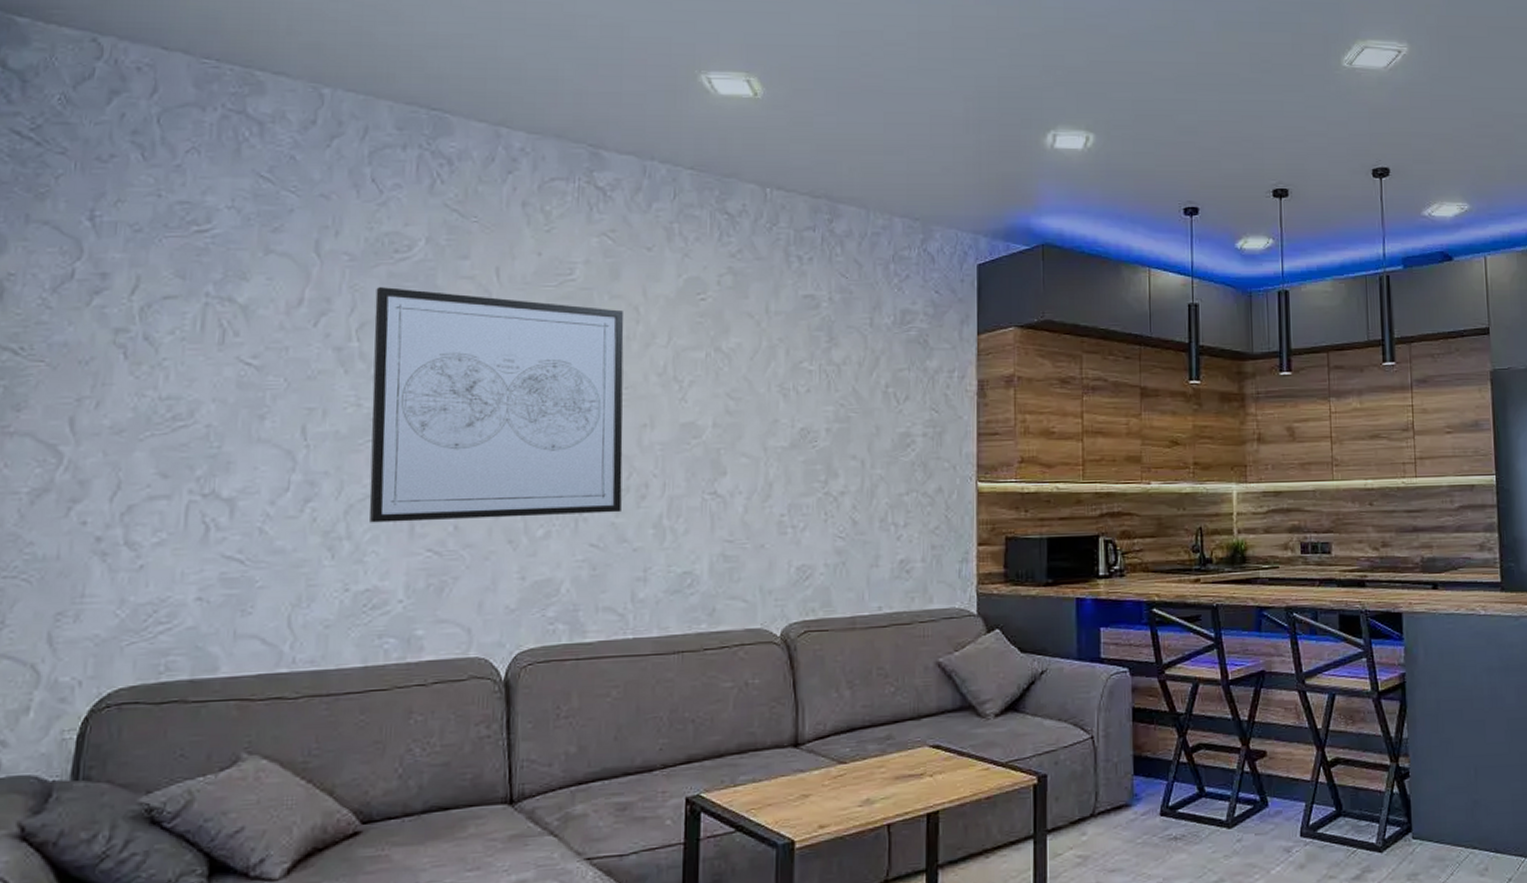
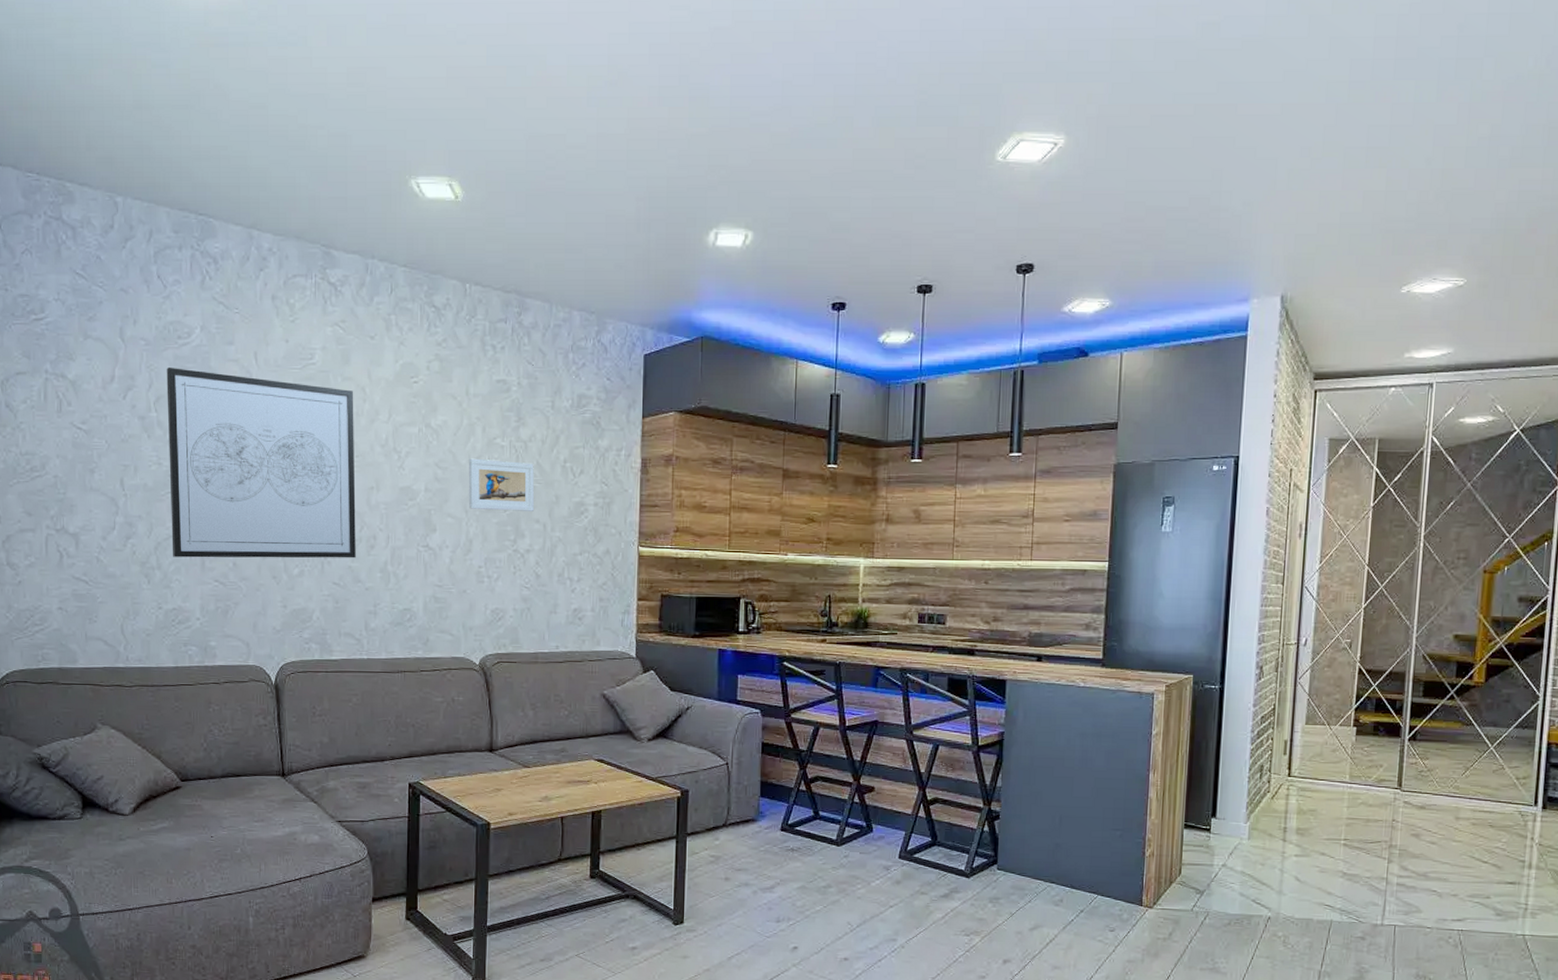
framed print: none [768,386,849,447] -> present [468,458,534,511]

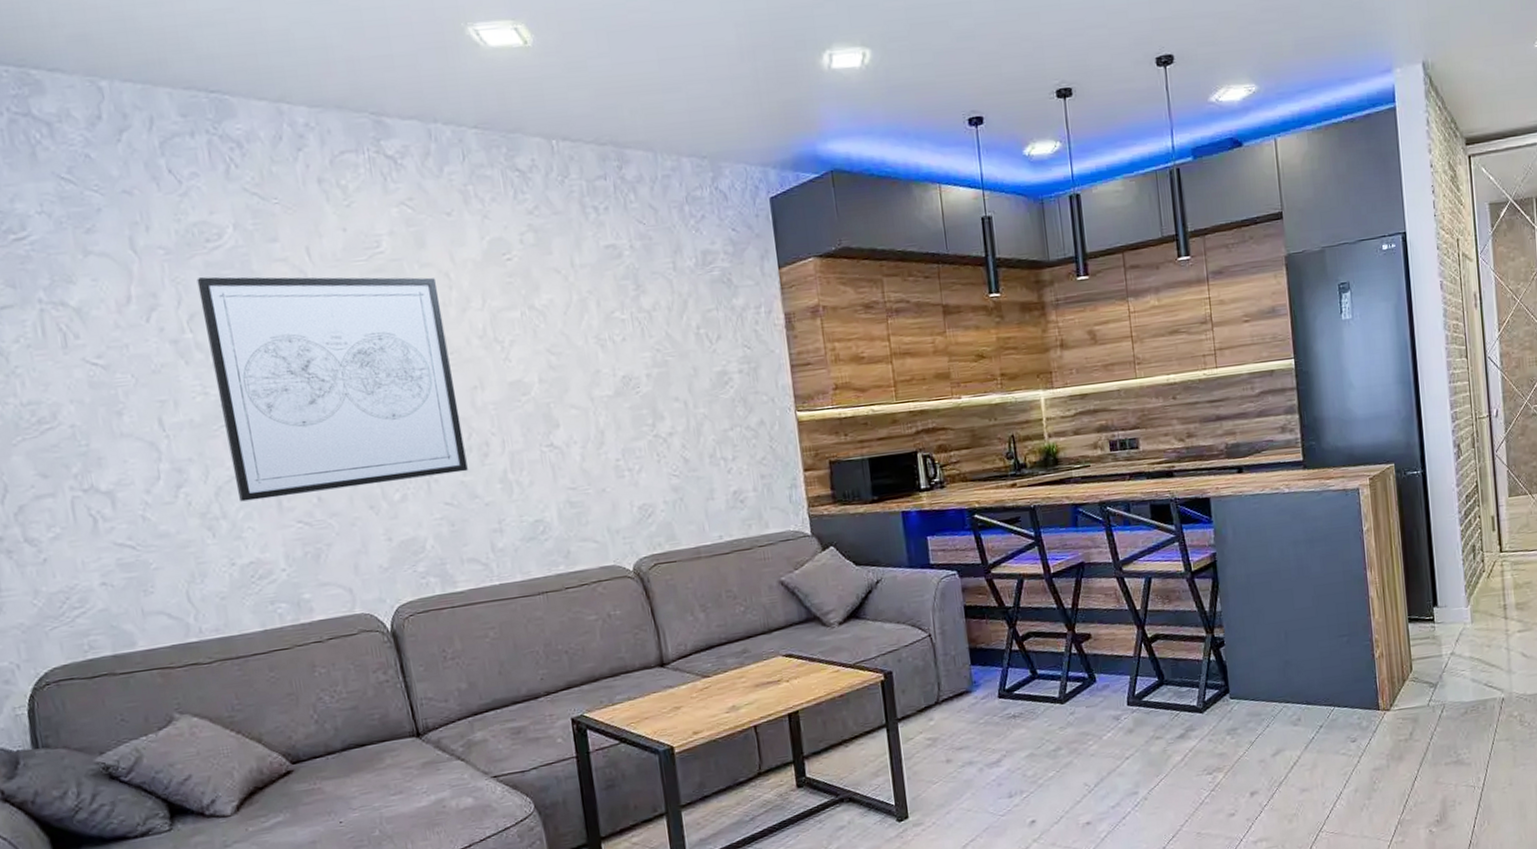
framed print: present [468,458,534,511] -> none [585,334,670,396]

